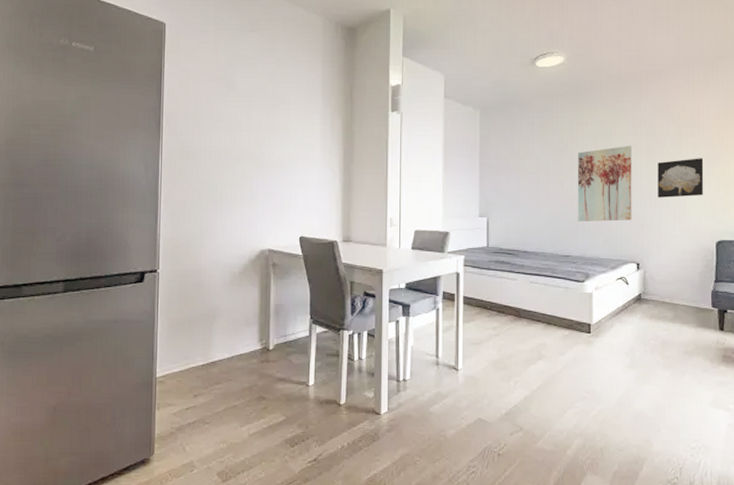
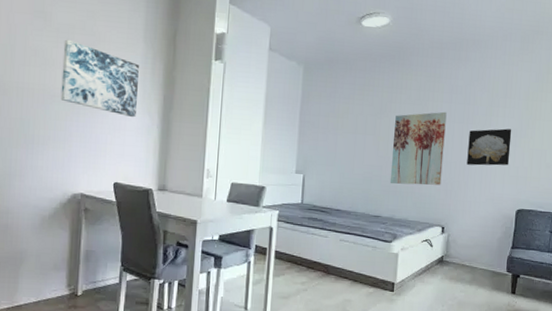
wall art: none [246,103,318,173] -> present [60,39,139,118]

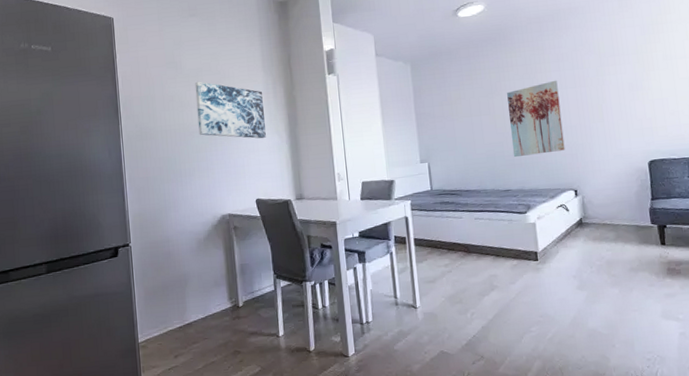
wall art: present [467,128,512,166] -> none [583,84,631,126]

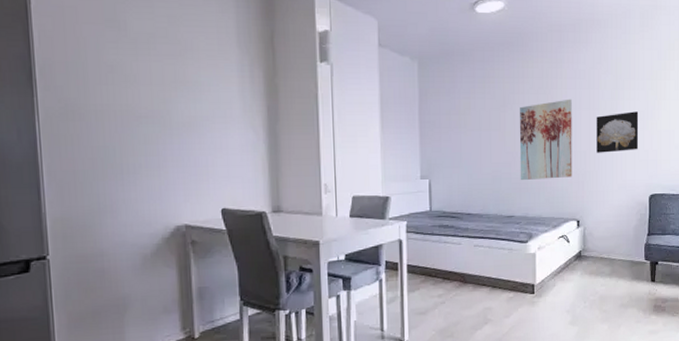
wall art: present [194,81,266,139] -> none [144,50,238,134]
wall art: none [583,84,631,126] -> present [596,111,639,153]

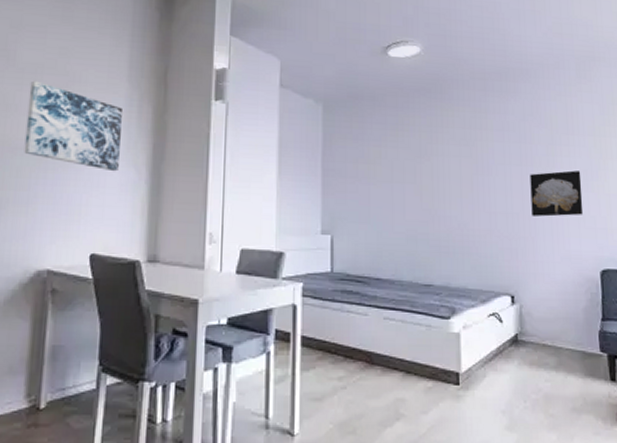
wall art: none [144,50,238,134] -> present [24,80,122,172]
wall art: present [519,99,573,180] -> none [439,152,504,244]

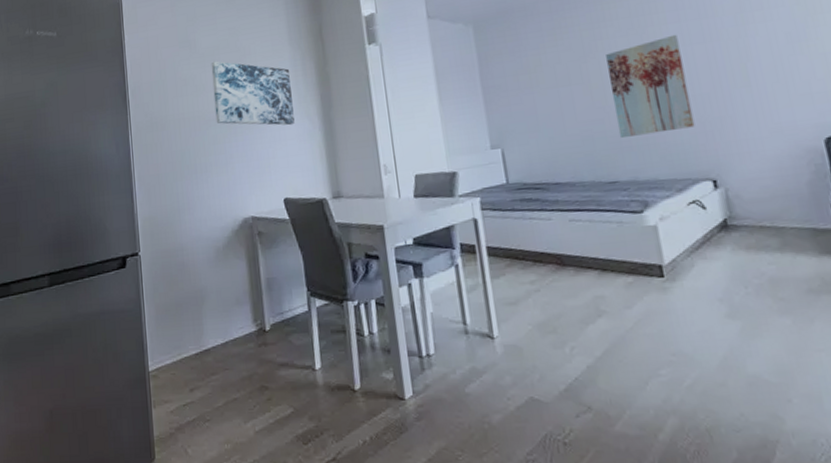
wall art: none [439,152,504,244] -> present [606,34,695,138]
wall art: present [530,170,584,217] -> none [717,34,793,93]

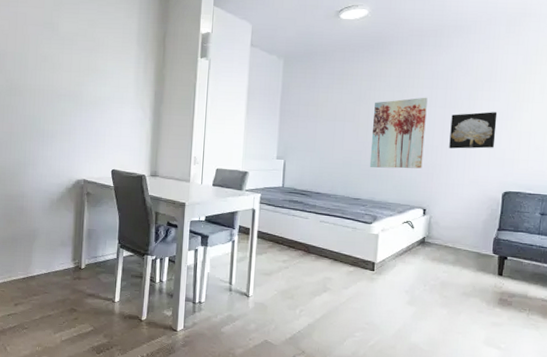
wall art: present [211,61,295,126] -> none [66,45,133,112]
wall art: none [717,34,793,93] -> present [449,112,498,149]

